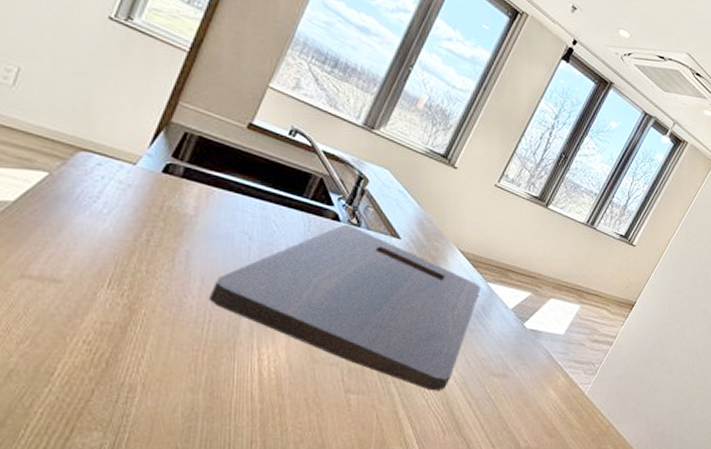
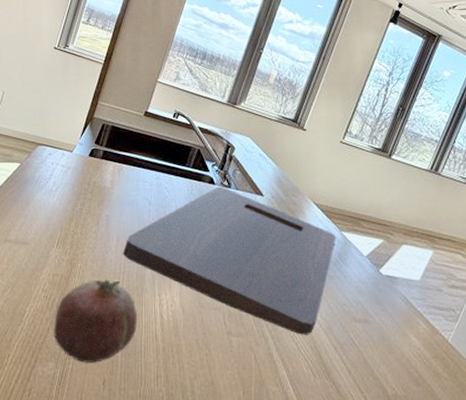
fruit: none [101,329,228,431] -> present [54,279,138,363]

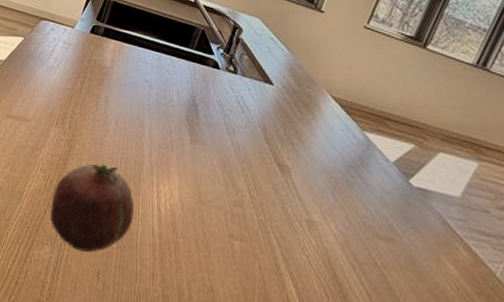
cutting board: present [122,186,336,335] -> none [120,71,357,248]

